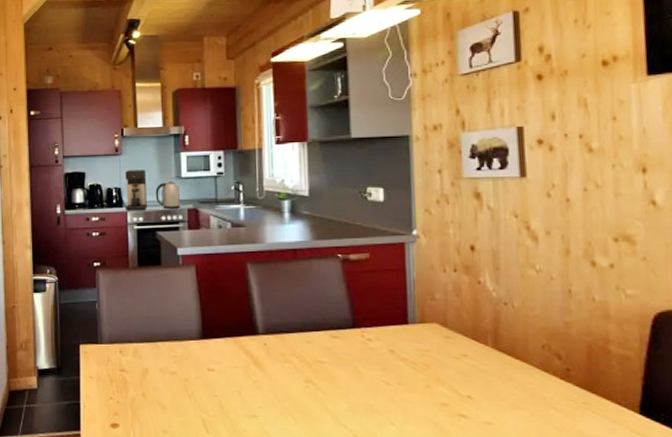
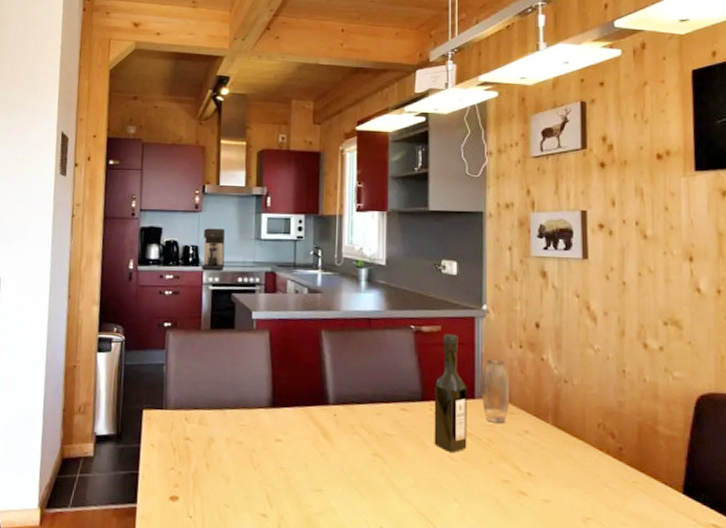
kettle: present [155,182,180,210] -> none [233,243,258,272]
bottle: none [365,260,402,378] -> present [434,333,467,453]
vase: none [414,284,446,348] -> present [481,358,510,423]

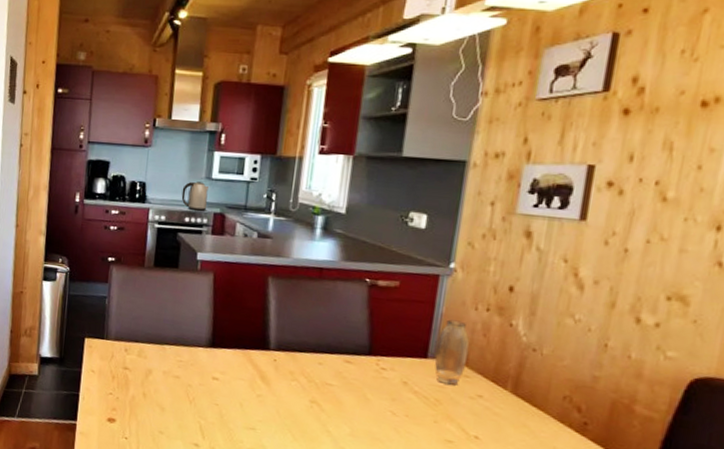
coffee maker: present [202,228,226,271] -> none [148,164,175,210]
kettle: none [233,243,258,272] -> present [181,181,209,212]
bottle: present [434,333,467,453] -> none [376,290,420,409]

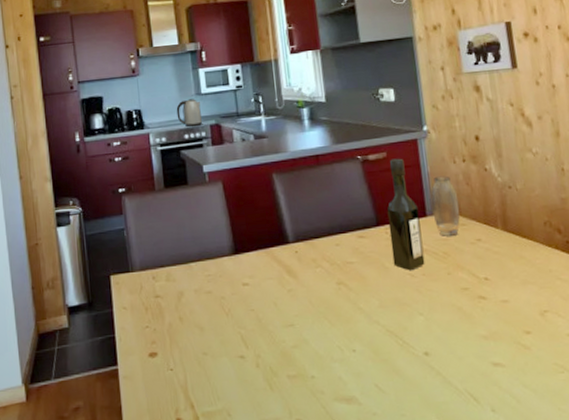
bottle: none [376,290,420,409] -> present [386,158,425,271]

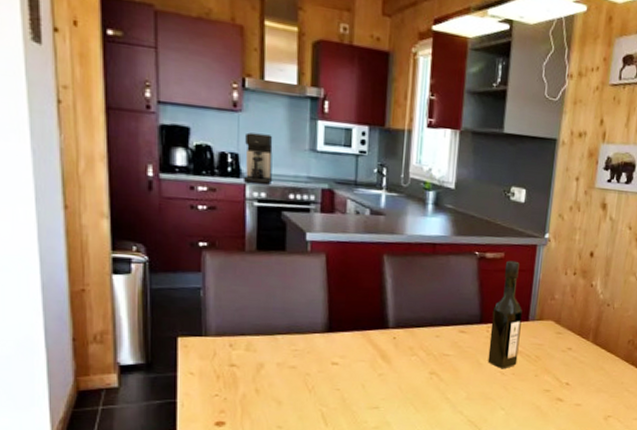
coffee maker: none [144,89,170,133] -> present [244,132,273,185]
kettle: present [176,99,202,128] -> none [283,154,314,188]
vase: present [430,176,460,236] -> none [534,284,562,342]

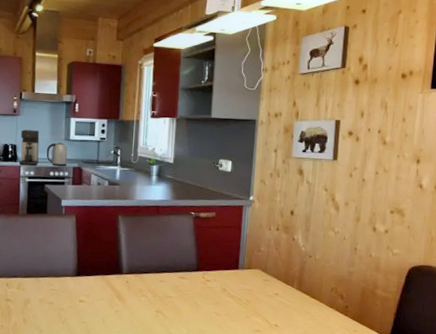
kettle: none [283,154,314,188] -> present [46,142,68,167]
bottle: present [487,260,523,369] -> none [204,219,233,311]

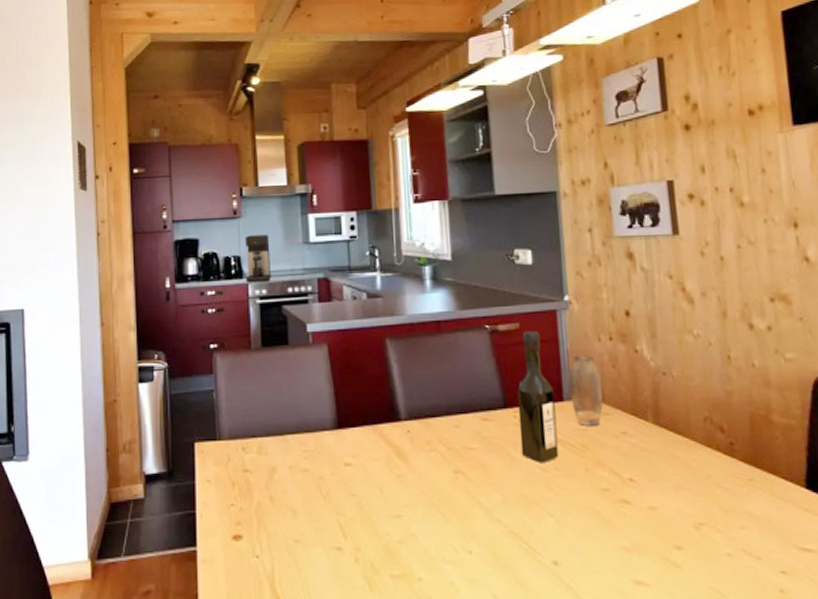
kettle: present [46,142,68,167] -> none [280,248,308,280]
bottle: none [204,219,233,311] -> present [516,331,559,464]
vase: none [243,238,267,288] -> present [569,355,604,426]

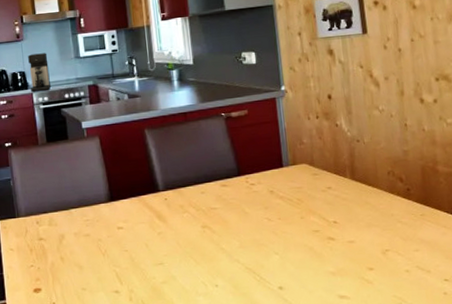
bottle: present [516,331,559,464] -> none [247,115,281,216]
vase: present [569,355,604,426] -> none [287,131,313,185]

